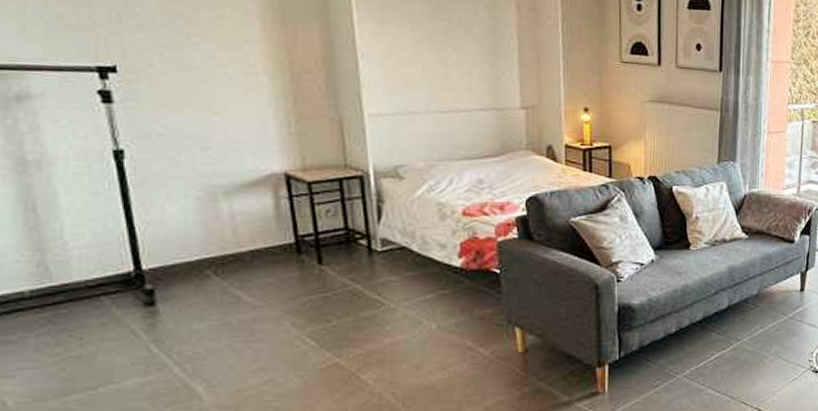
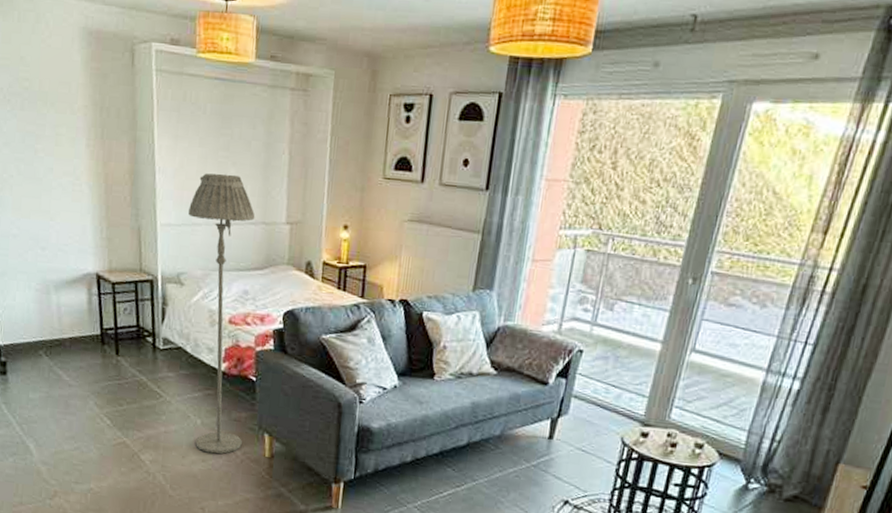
floor lamp: none [404,59,489,359] -> present [188,173,255,454]

